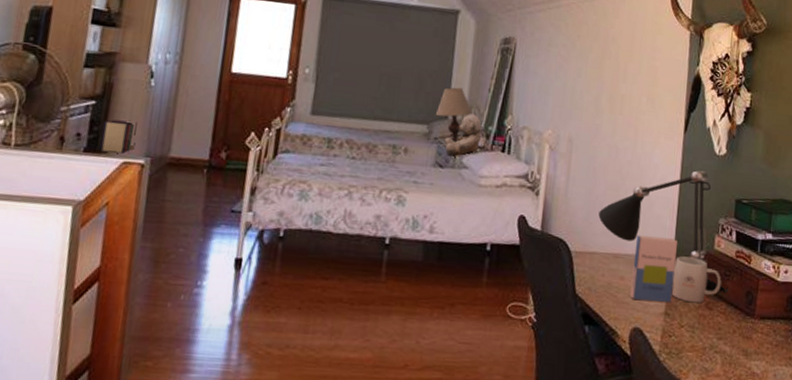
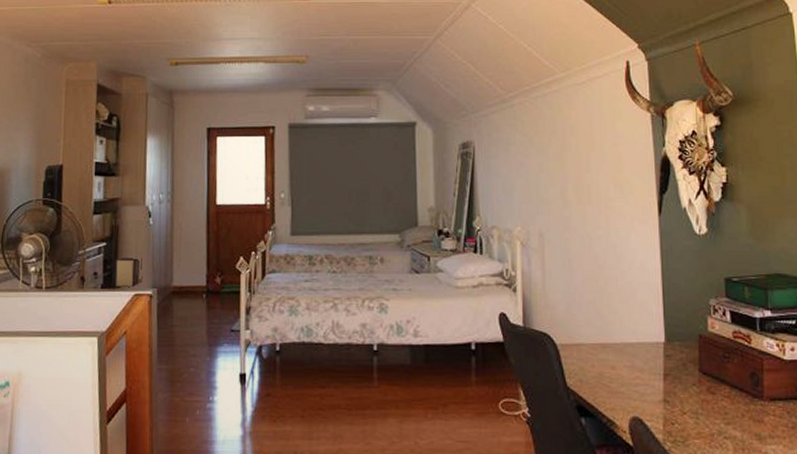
table lamp: present [436,87,473,147] -> none [406,195,441,253]
teddy bear: present [444,113,482,158] -> none [417,218,451,263]
desk lamp: present [598,170,731,294] -> none [580,252,733,376]
book: present [630,235,677,302] -> none [622,323,670,389]
mug: present [671,256,721,303] -> none [667,341,721,388]

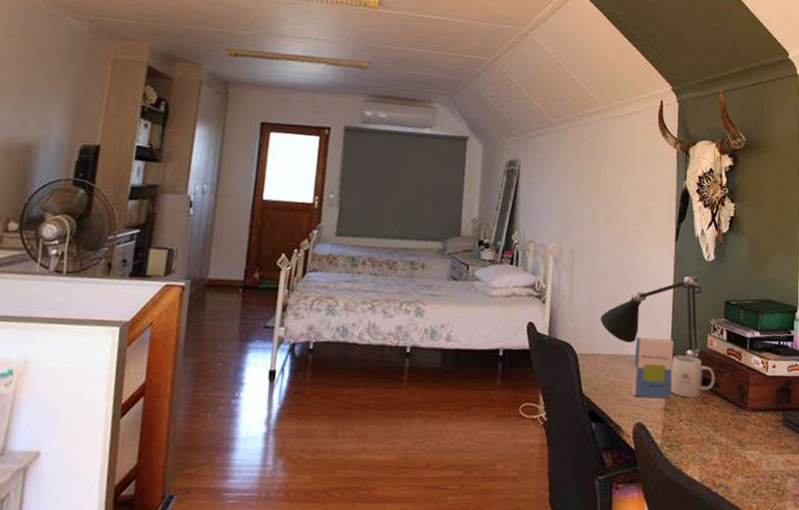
desk lamp: none [580,252,733,376] -> present [600,276,724,388]
book: none [622,323,670,389] -> present [632,337,673,398]
mug: none [667,341,721,388] -> present [670,355,715,399]

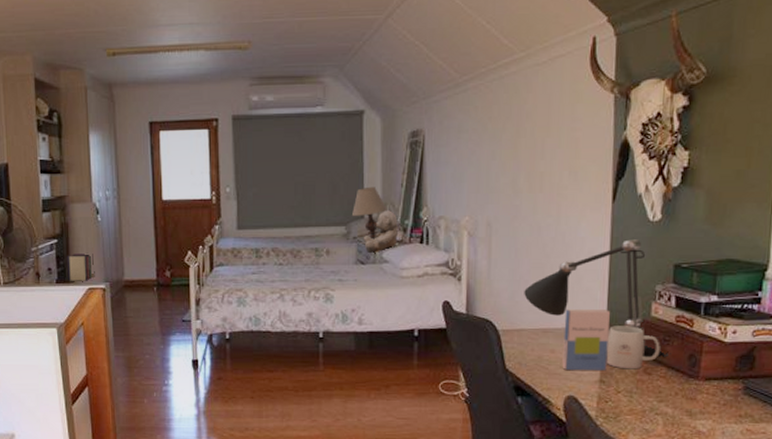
table lamp: none [450,206,483,262] -> present [352,186,387,245]
teddy bear: none [457,229,491,271] -> present [363,209,398,254]

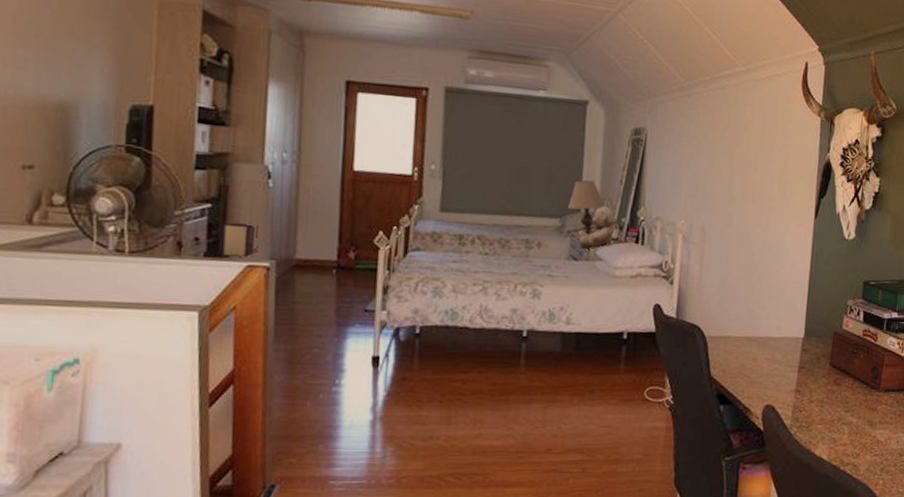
desk lamp: present [524,239,671,358] -> none [732,255,858,370]
book: present [562,309,610,370] -> none [763,319,808,380]
mug: present [606,326,660,370] -> none [802,337,849,380]

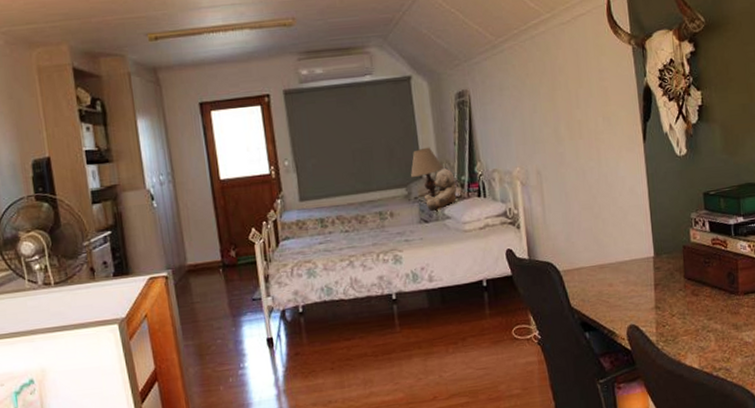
books: present [220,223,258,257] -> none [123,242,156,273]

